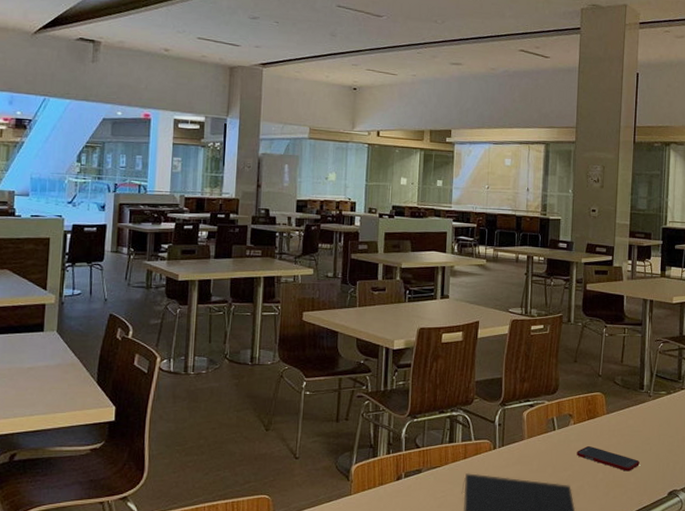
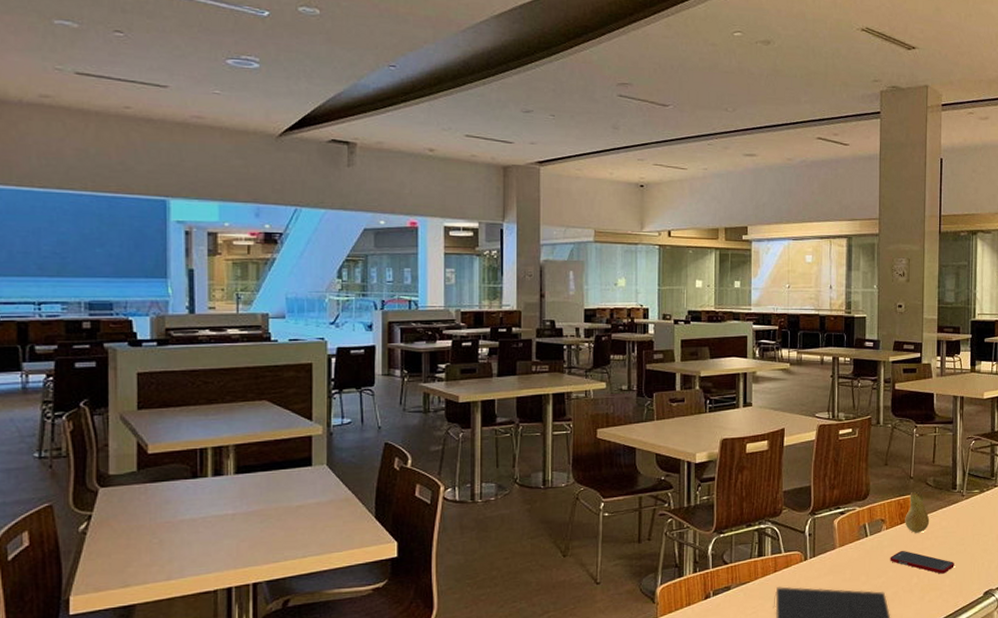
fruit: none [592,389,617,430] -> present [905,491,930,533]

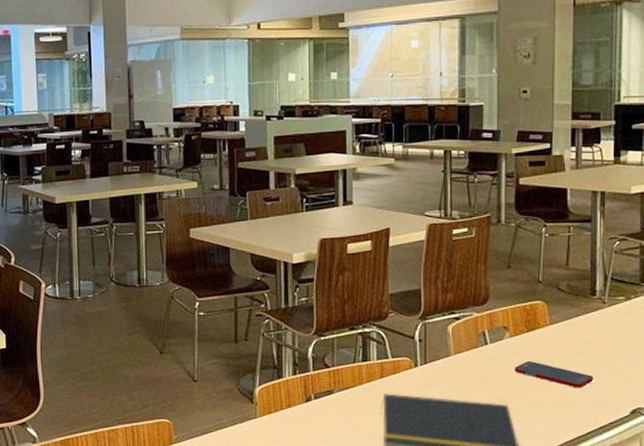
fruit: present [905,491,930,533] -> none [532,297,563,342]

